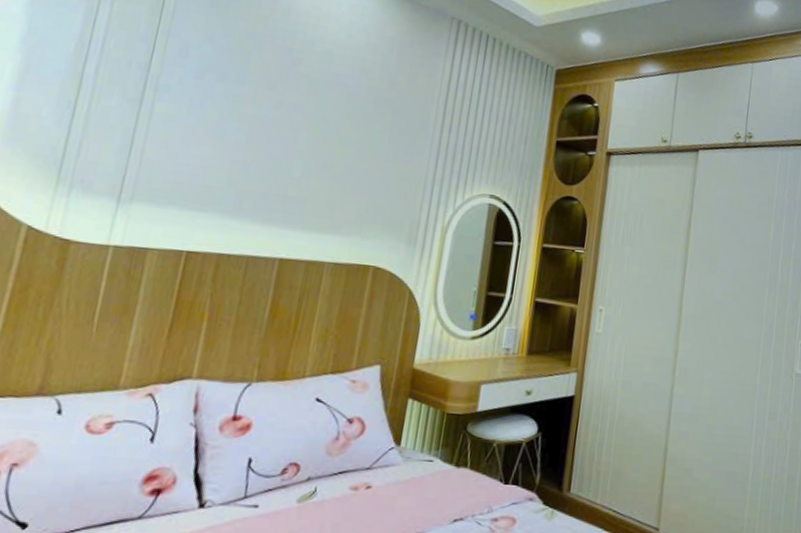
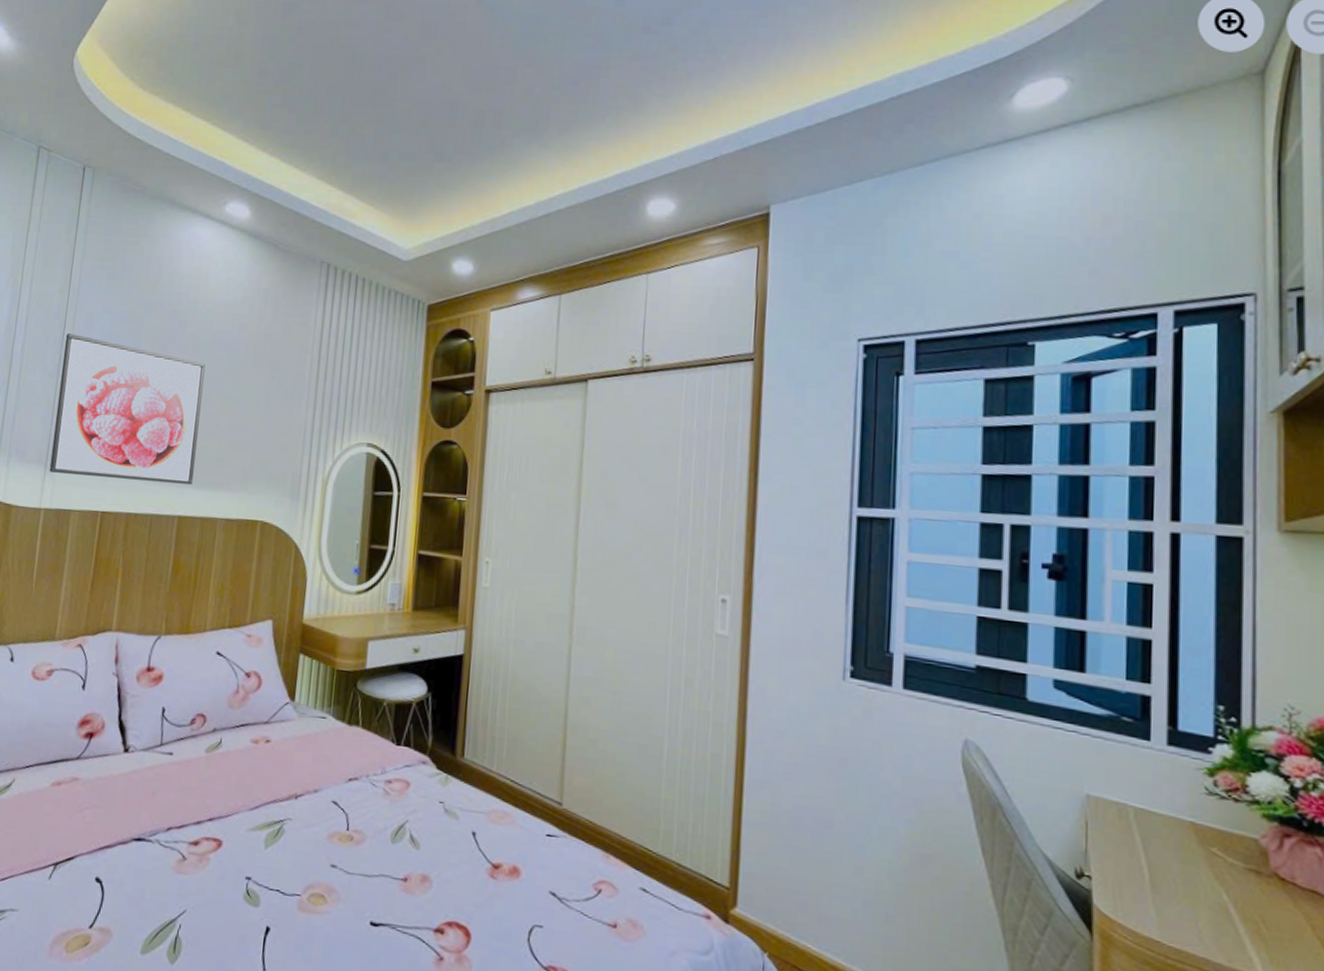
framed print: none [122,58,320,227] -> present [49,332,206,485]

